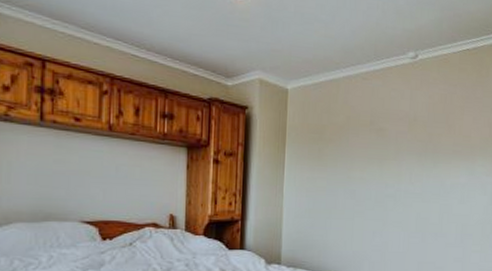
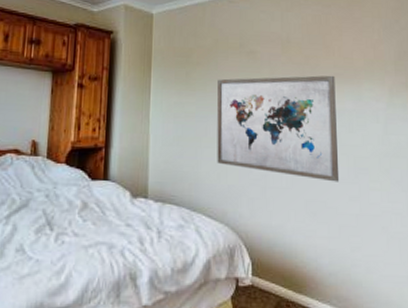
wall art: none [344,152,453,246] -> present [217,75,340,182]

